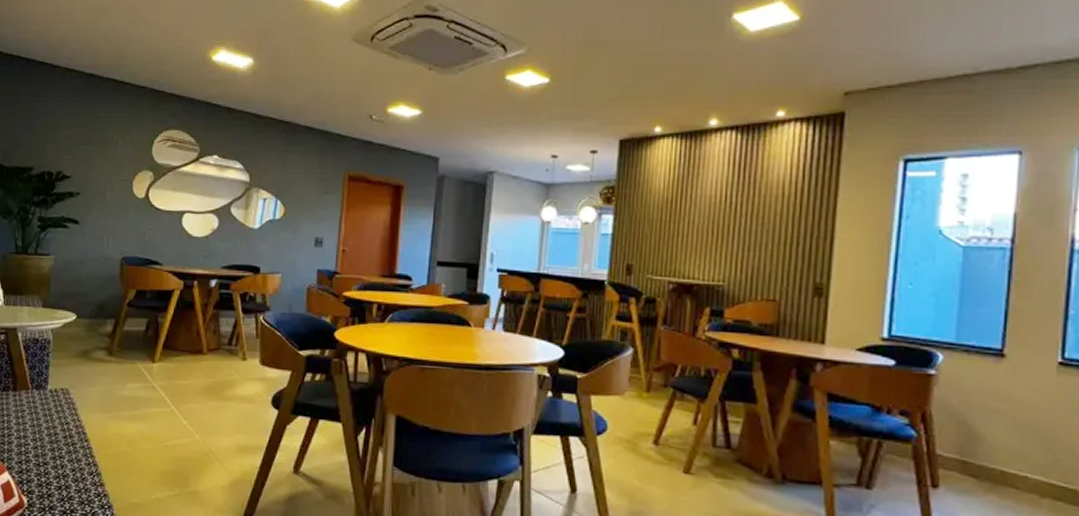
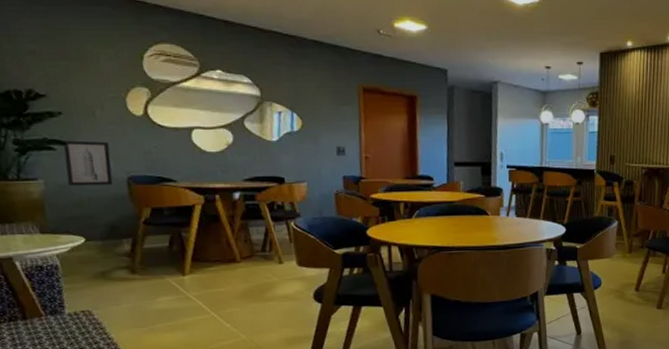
wall art: none [73,219,111,264] -> present [63,140,114,186]

